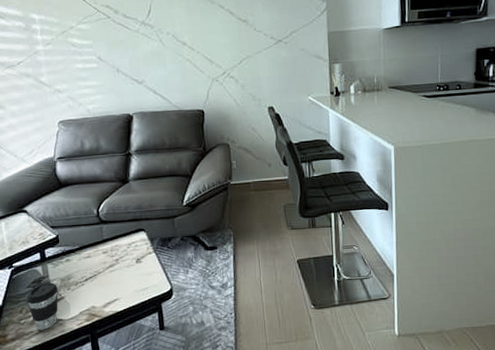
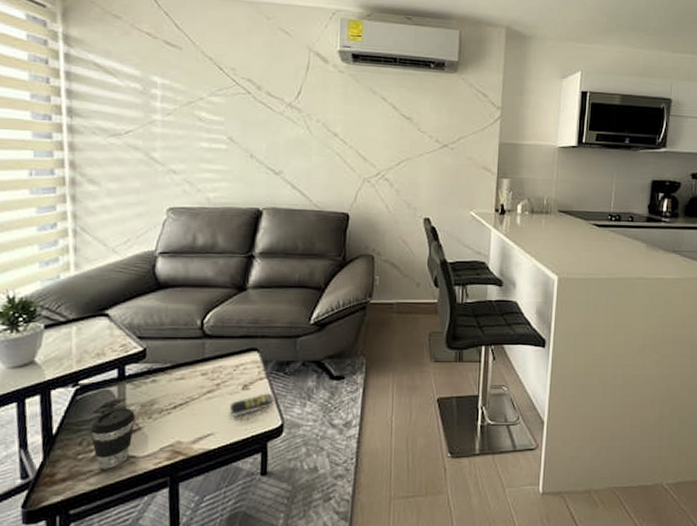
remote control: none [128,263,163,285] -> present [230,392,274,417]

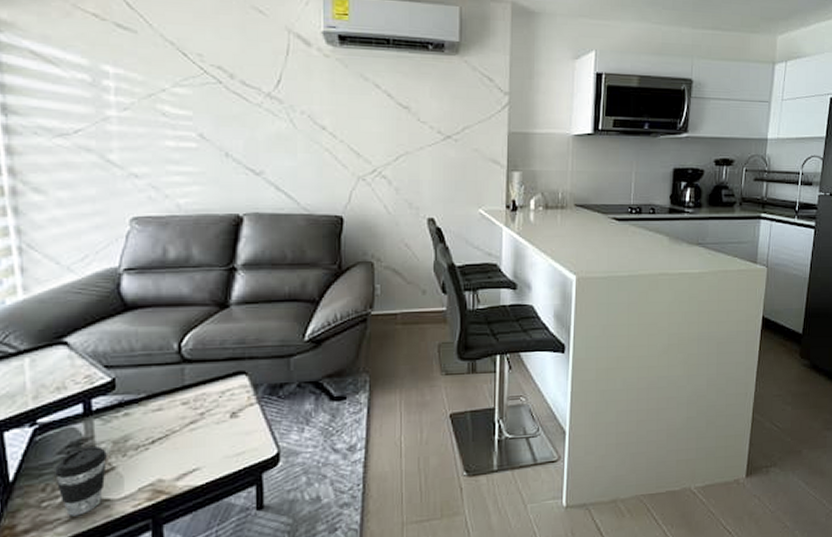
remote control: present [230,392,274,417] -> none [217,418,268,448]

